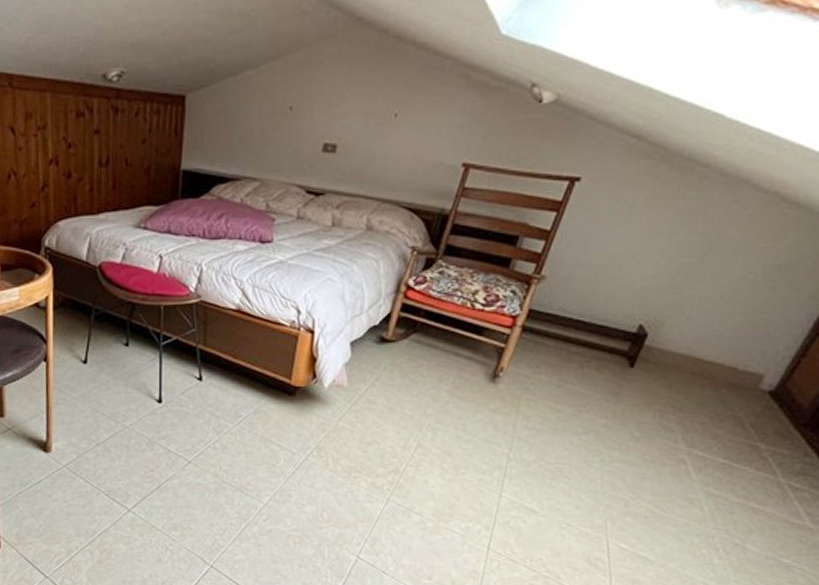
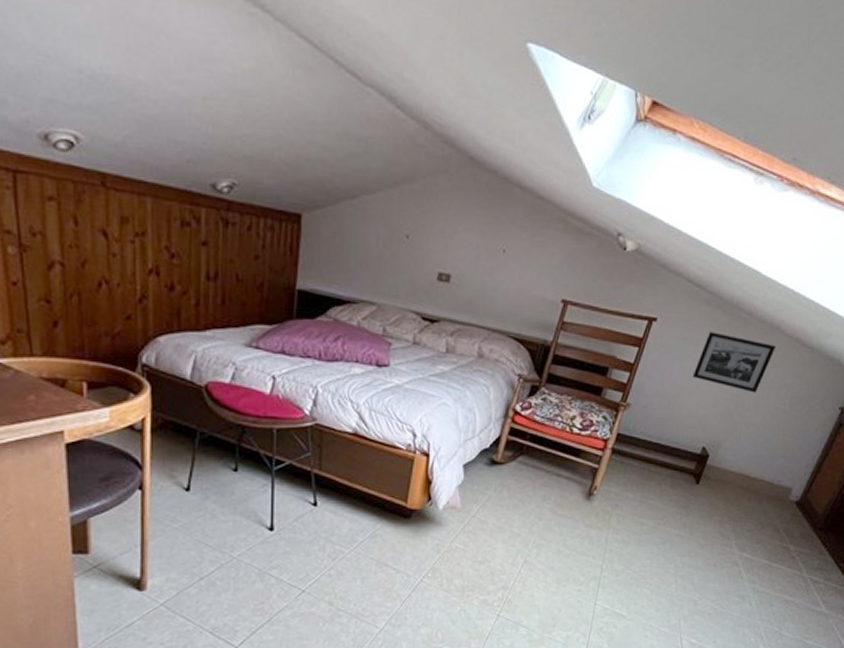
picture frame: none [627,190,744,261] -> present [692,332,776,393]

